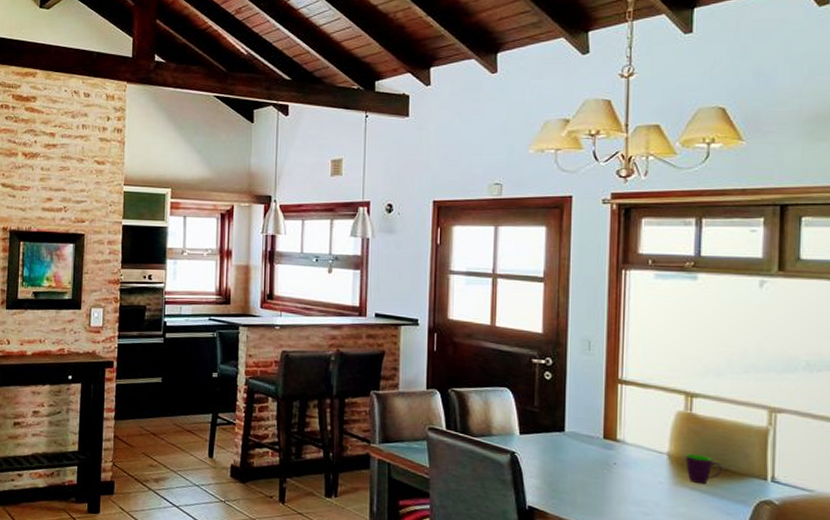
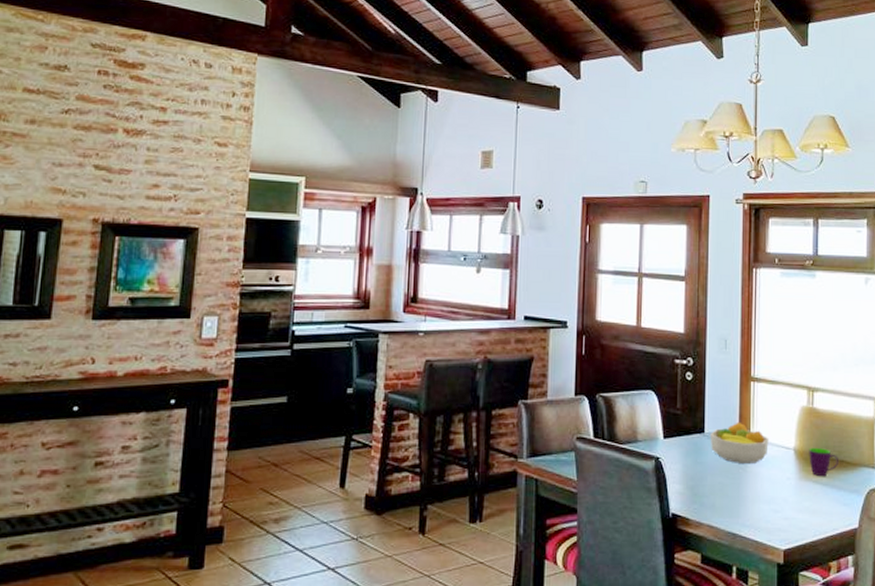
fruit bowl: none [570,423,638,465] -> present [710,421,769,463]

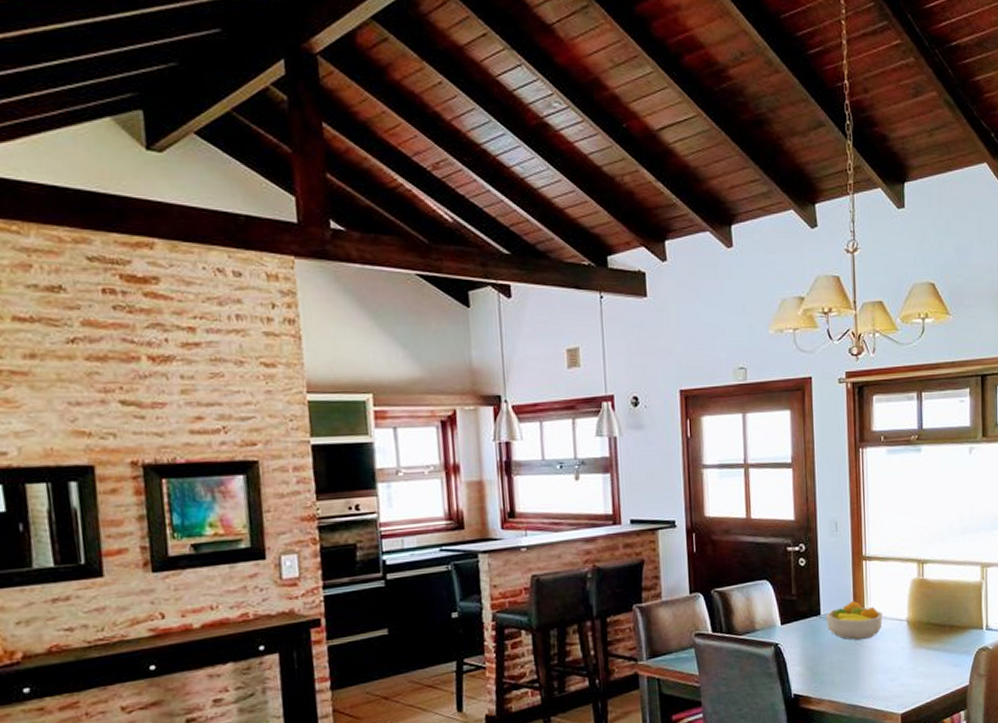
mug: present [809,448,838,477] -> none [921,616,949,643]

